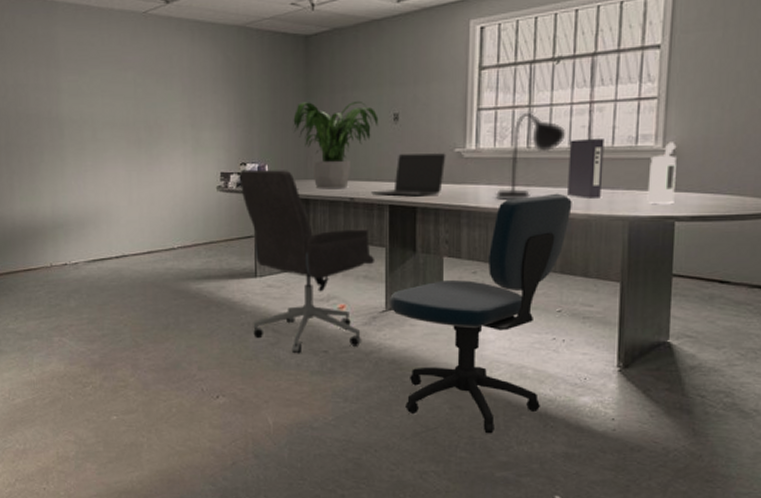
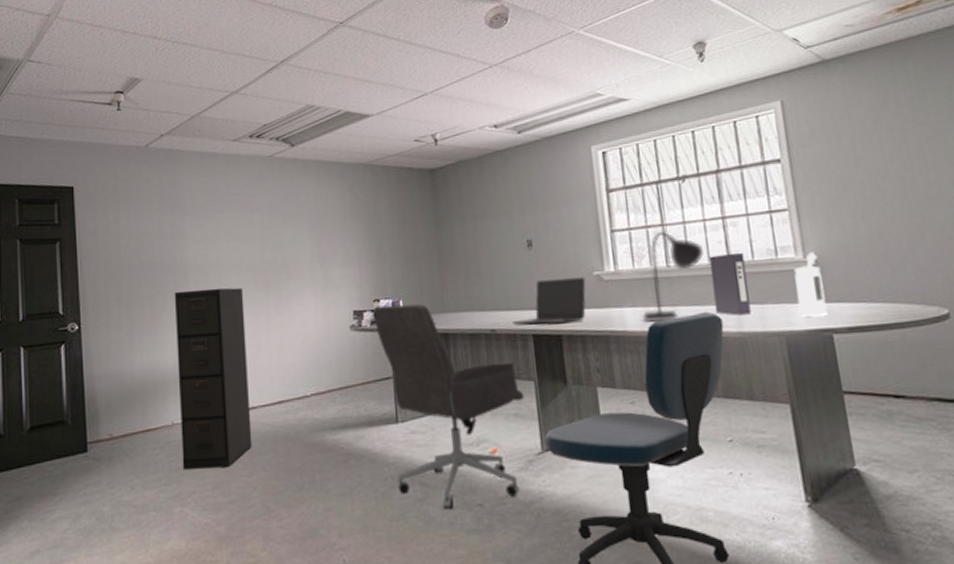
filing cabinet: none [50,143,124,306] -> present [174,287,252,470]
potted plant: present [293,100,379,190] -> none [425,229,513,323]

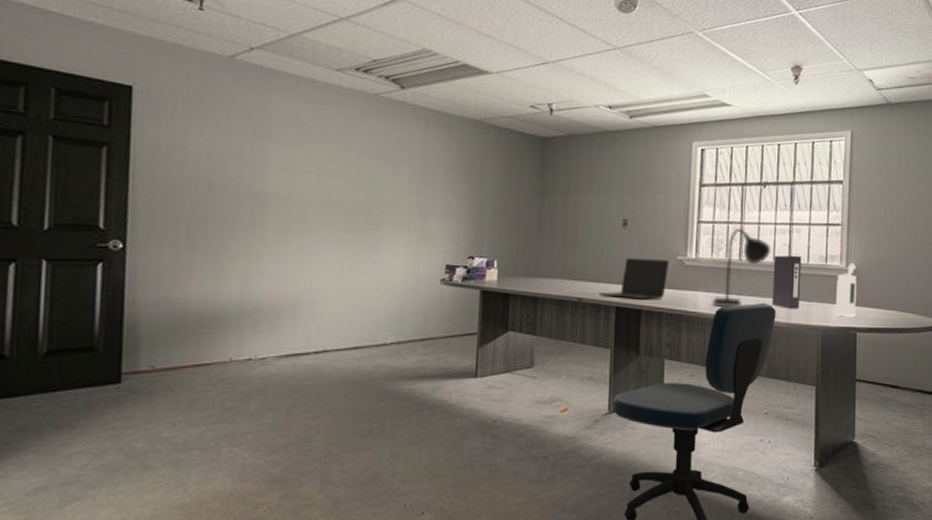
filing cabinet: present [174,287,252,470] -> none [237,221,329,409]
office chair: present [372,304,525,510] -> none [465,263,600,461]

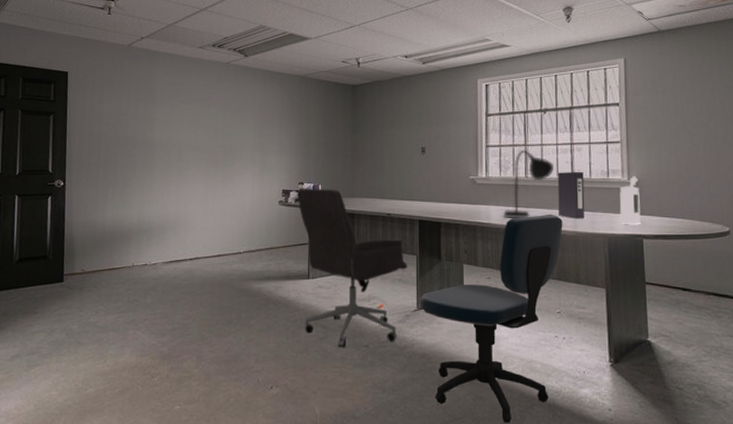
office chair: none [465,263,600,461] -> present [297,188,408,348]
laptop: present [599,258,670,300] -> none [404,179,463,214]

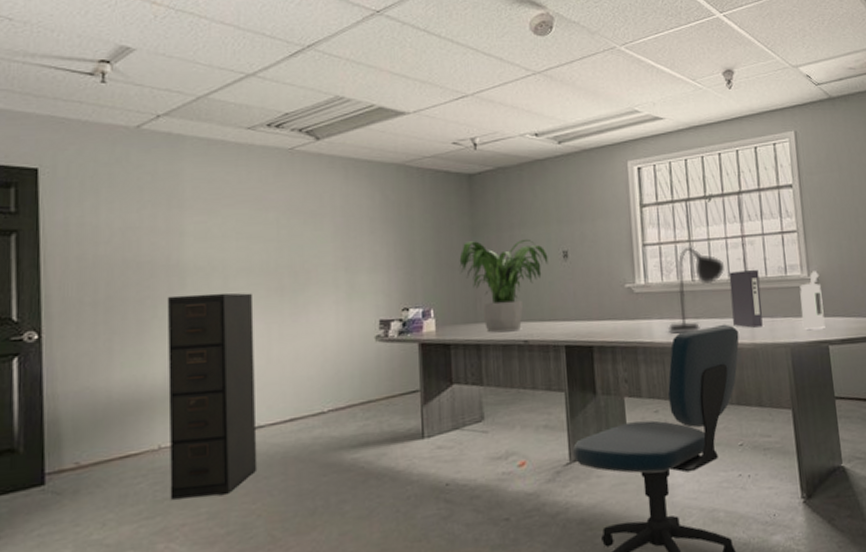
filing cabinet: none [138,162,198,302] -> present [167,292,258,500]
office chair: present [297,188,408,348] -> none [401,314,555,527]
potted plant: none [342,136,410,206] -> present [459,238,549,333]

